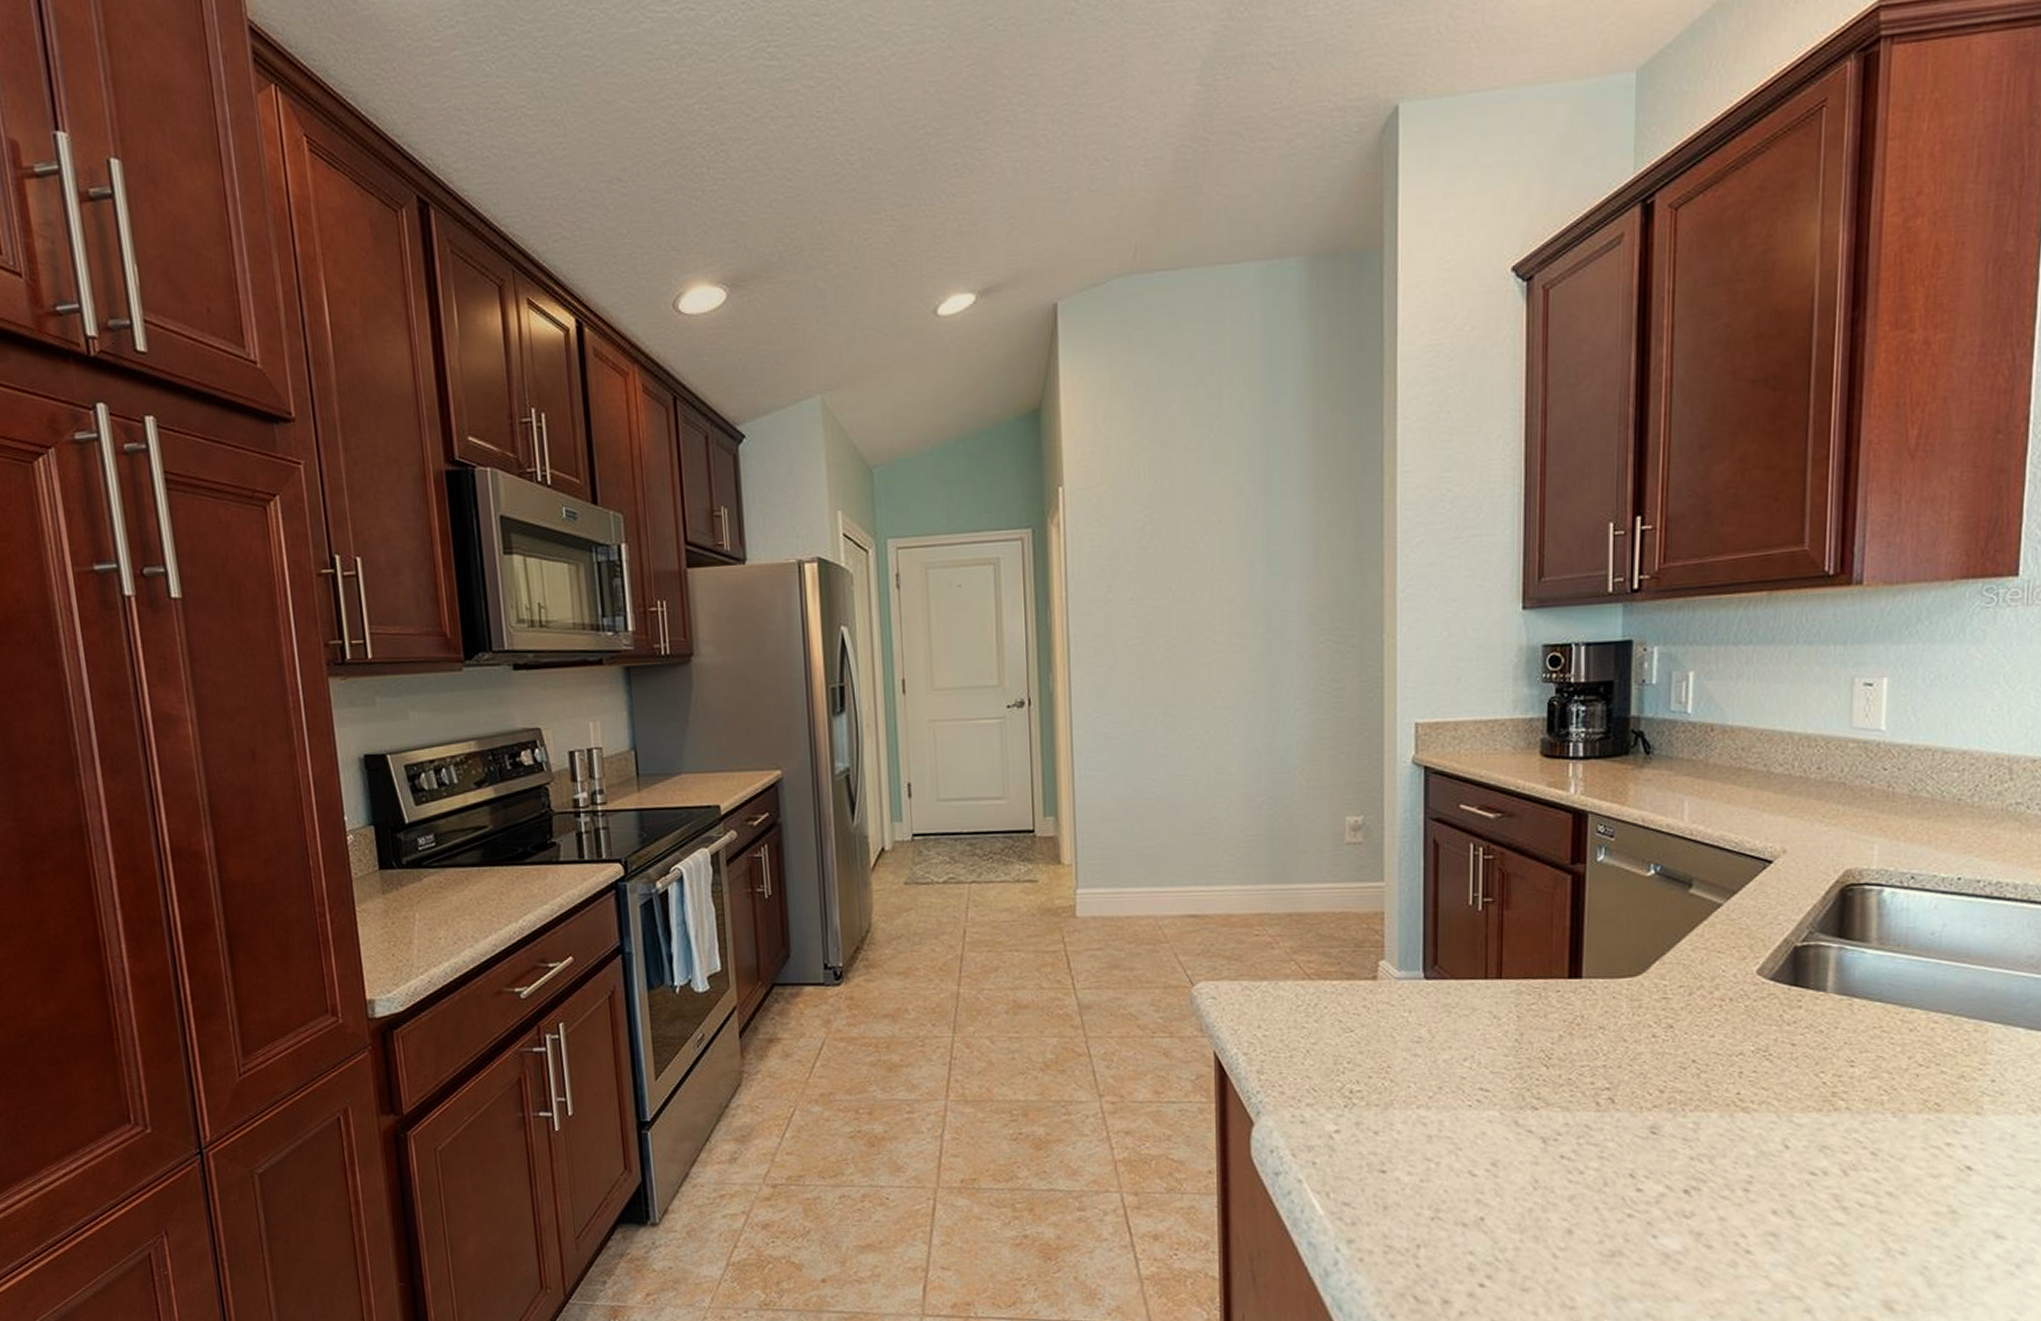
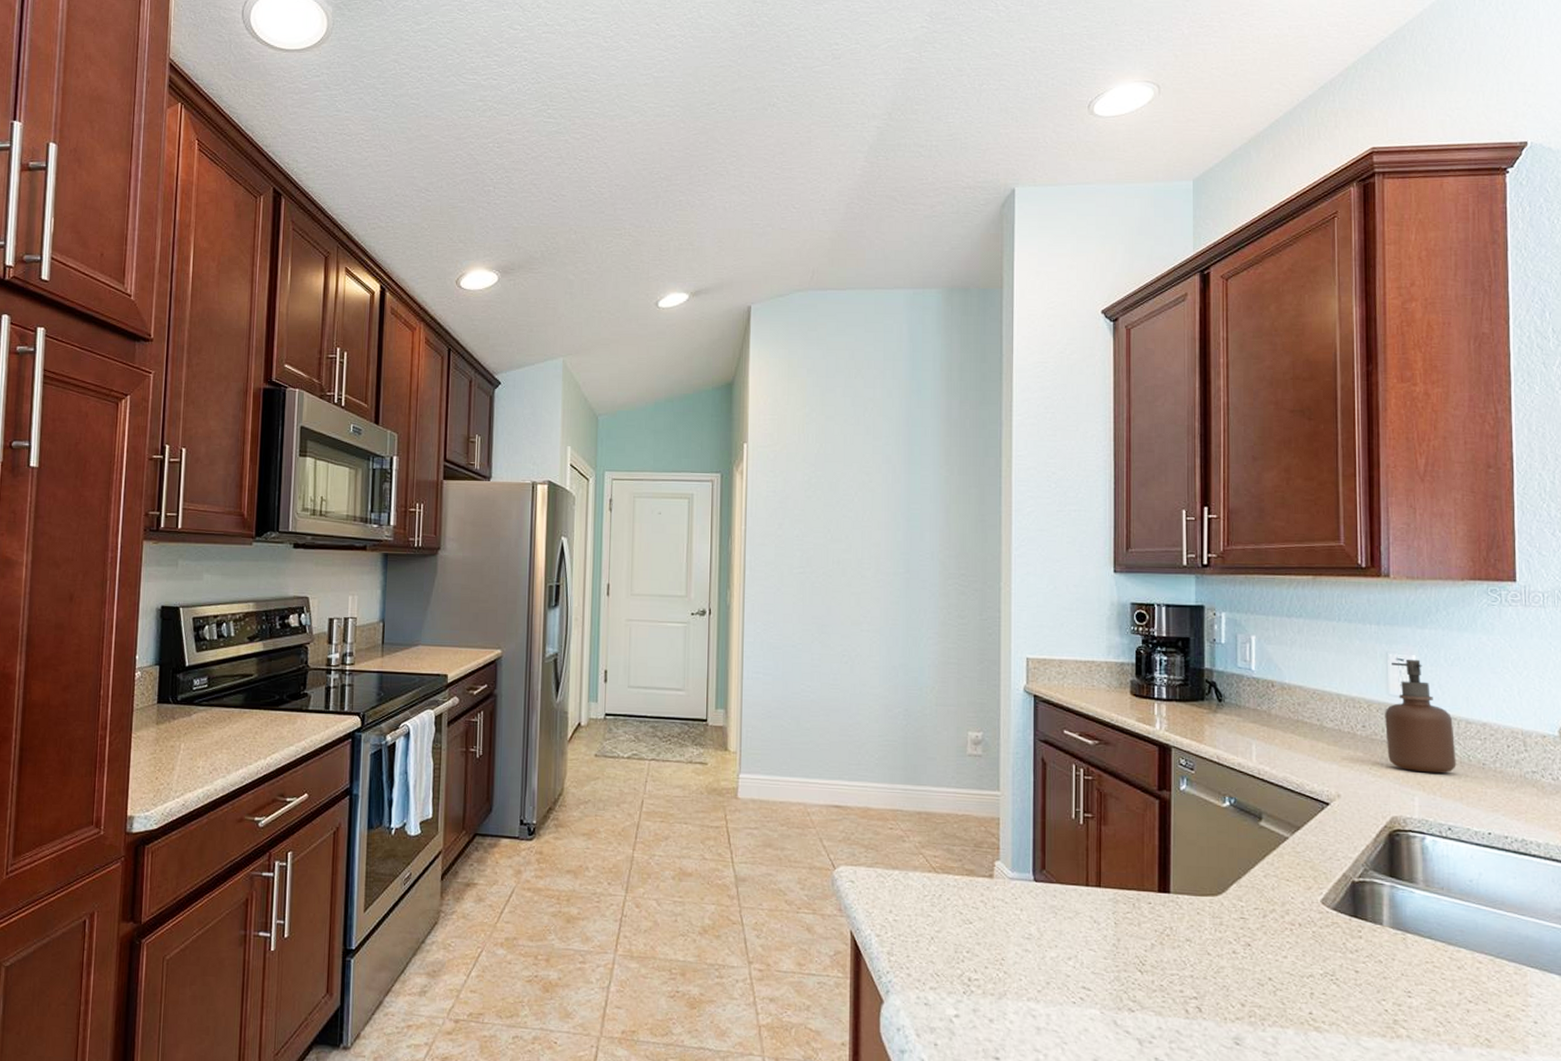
soap dispenser: none [1844,682,1927,816] -> present [1385,659,1457,774]

